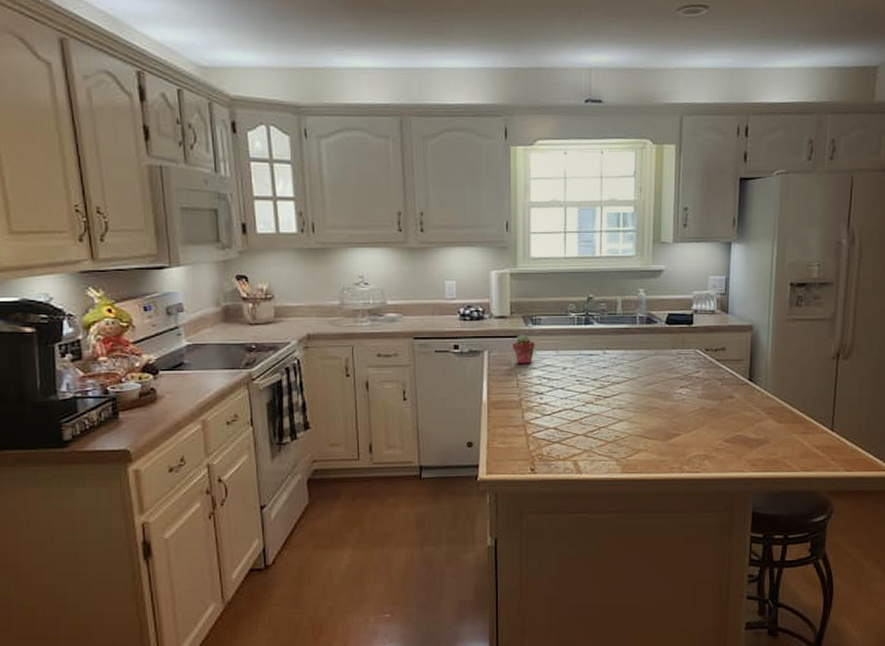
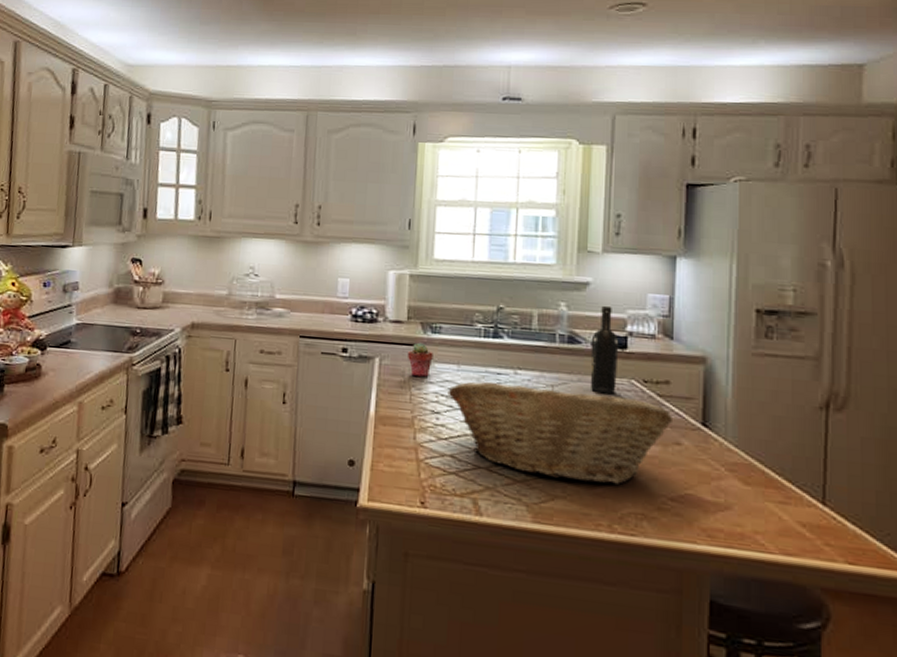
fruit basket: none [549,360,727,436] -> present [447,381,672,484]
wine bottle: none [664,289,687,363] -> present [590,305,619,394]

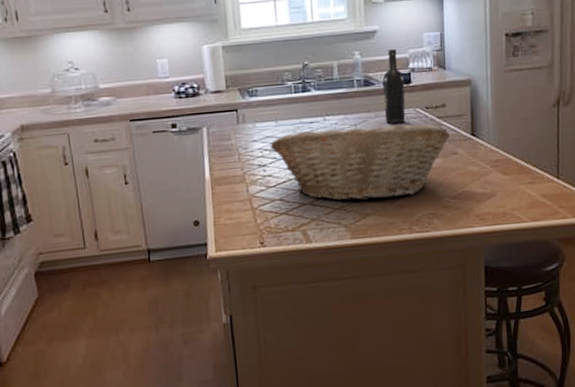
potted succulent: present [407,342,433,377] -> none [230,107,254,138]

